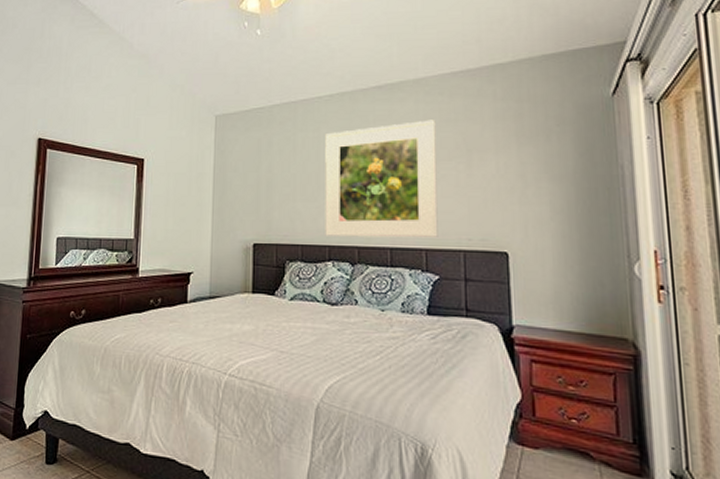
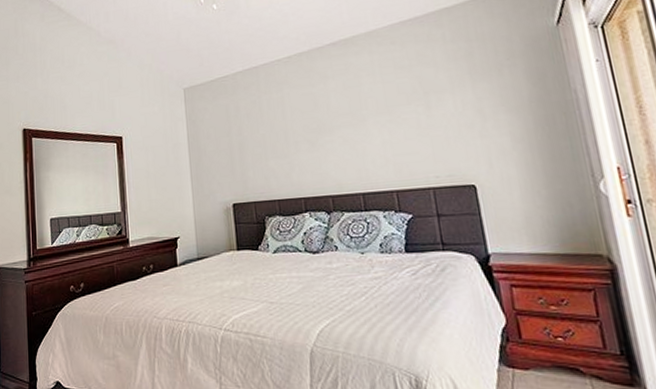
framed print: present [325,119,438,238] -> none [288,68,407,189]

